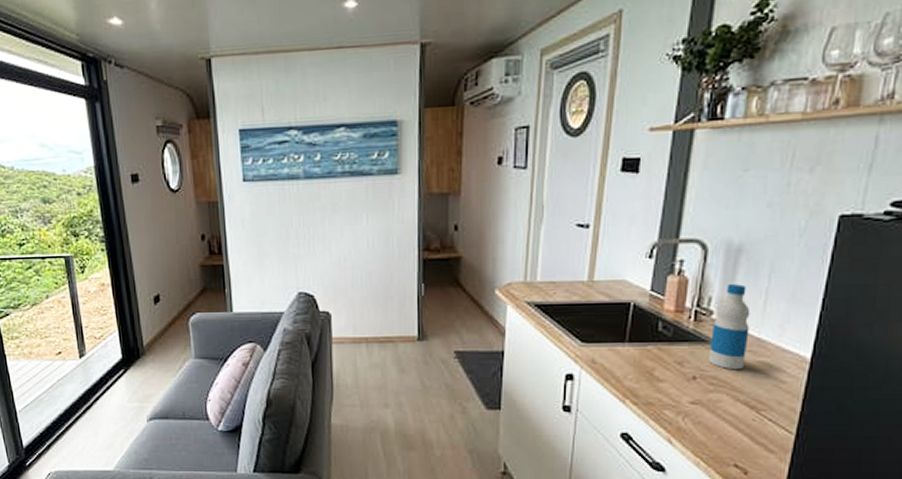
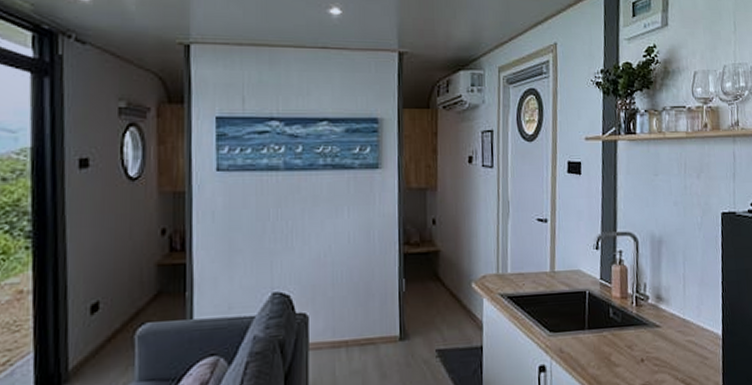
bottle: present [708,284,751,370] -> none [650,271,678,350]

